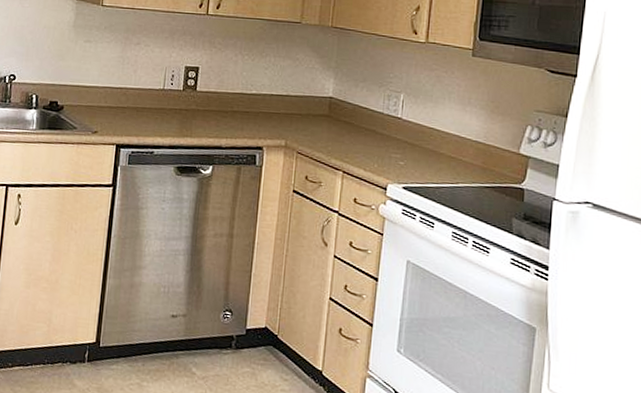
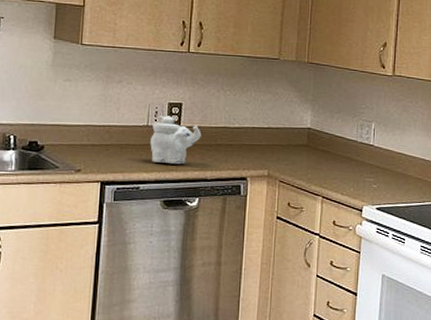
teapot: none [165,79,218,131] -> present [150,115,202,165]

